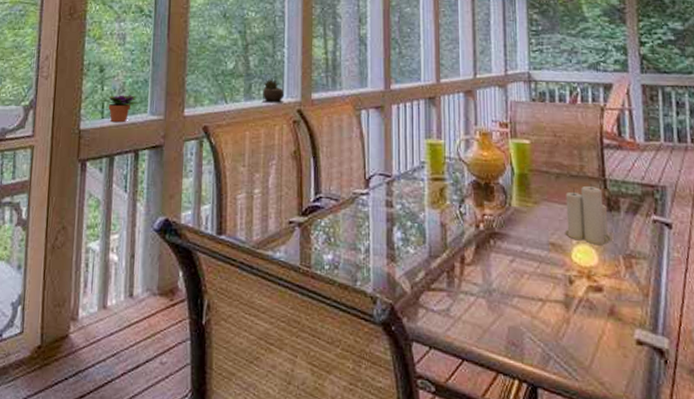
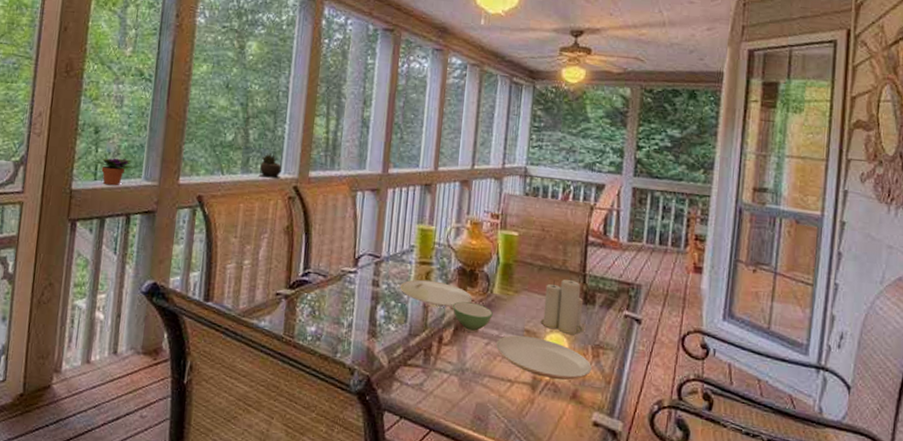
plate: none [414,196,491,223] -> present [400,279,473,307]
bowl: none [470,217,514,251] -> present [452,301,493,334]
plate: none [522,250,627,295] -> present [496,335,593,380]

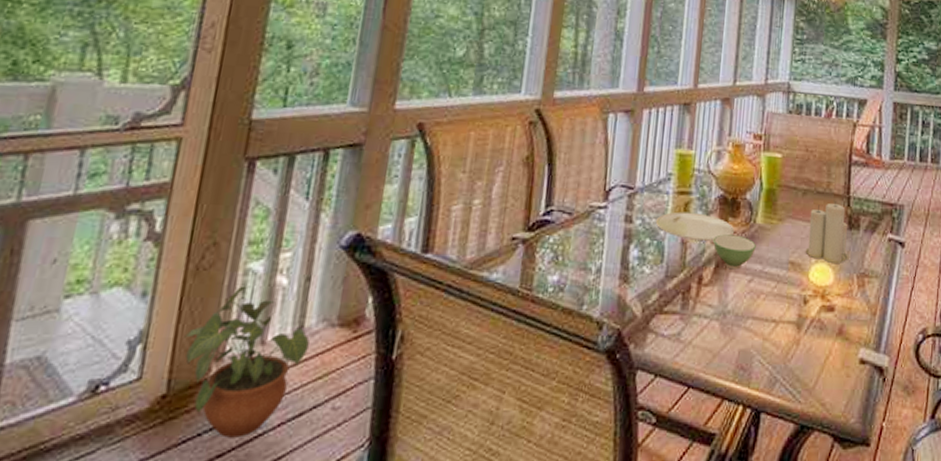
potted plant: none [33,317,122,431] -> present [184,285,310,438]
potted flower: present [92,158,136,186] -> none [282,79,339,114]
succulent plant: present [258,153,282,180] -> none [493,70,522,102]
plate: present [496,335,593,380] -> none [760,269,858,315]

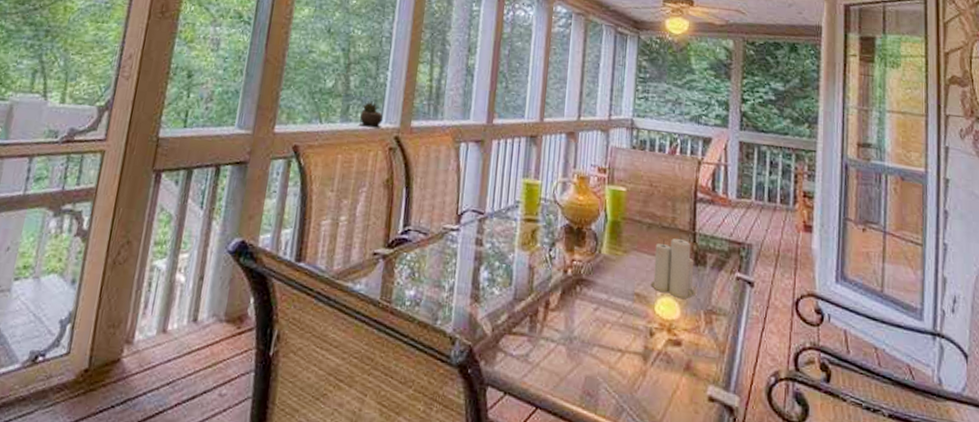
potted plant: present [184,285,310,438] -> none [103,280,202,413]
succulent plant: none [493,70,522,102] -> present [358,101,383,130]
plate: present [655,211,735,241] -> none [504,238,581,268]
bowl: present [712,234,756,270] -> none [559,262,602,298]

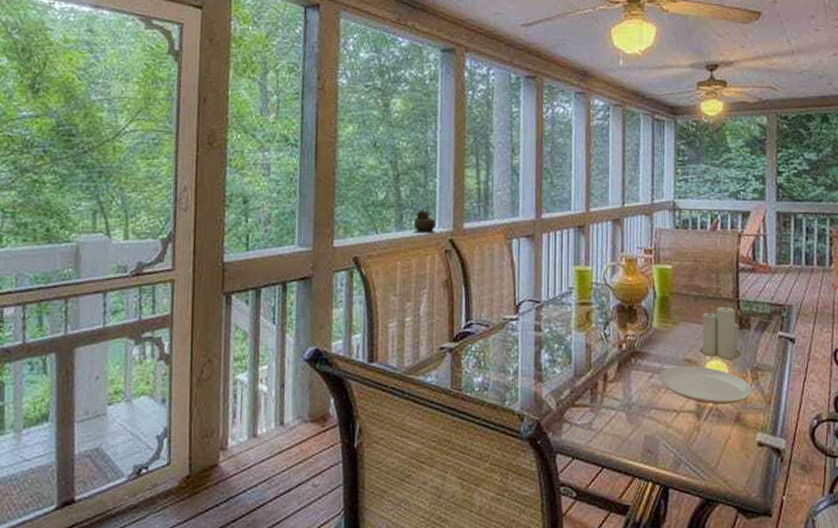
plate: none [605,299,706,349] -> present [660,366,753,404]

